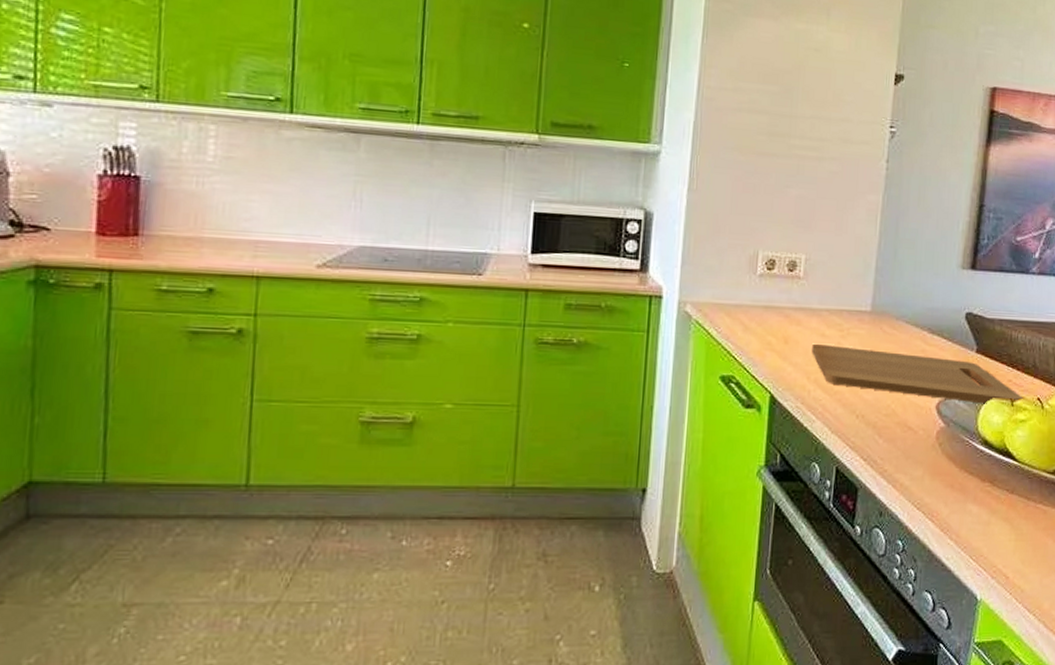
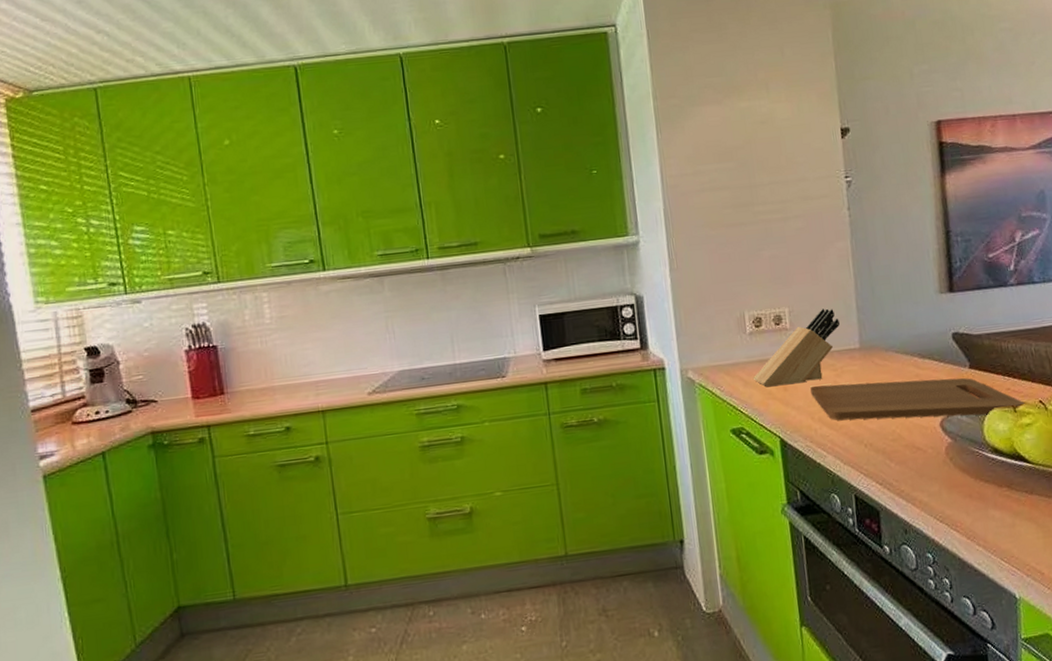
knife block: none [754,263,855,339] -> present [752,308,840,387]

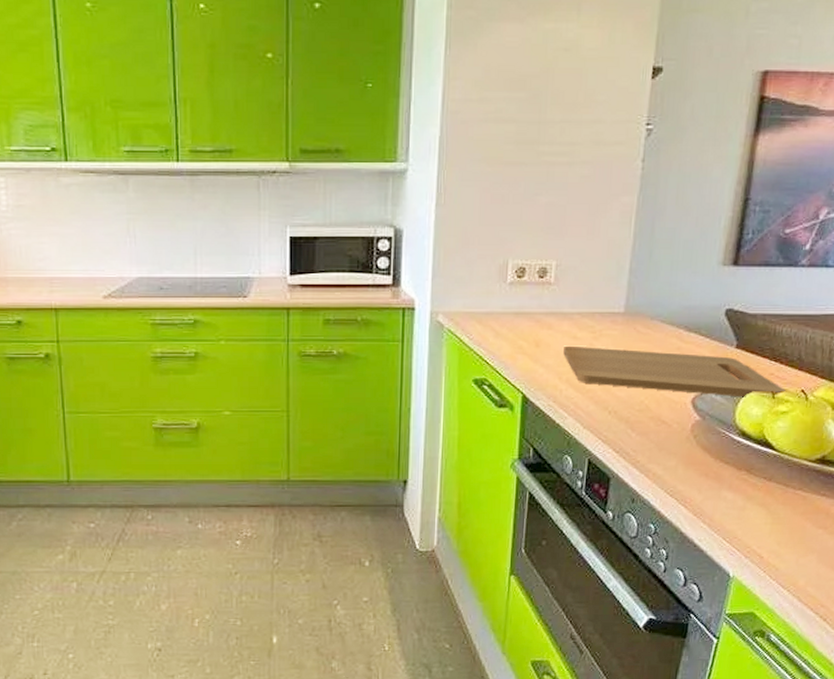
knife block: present [752,308,840,387] -> none [505,267,608,341]

